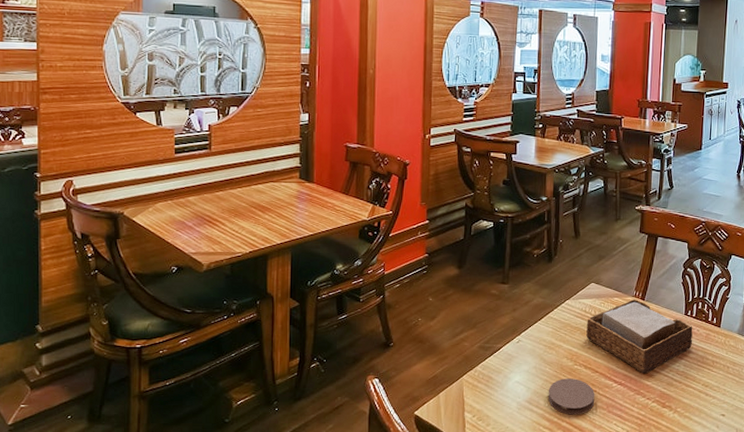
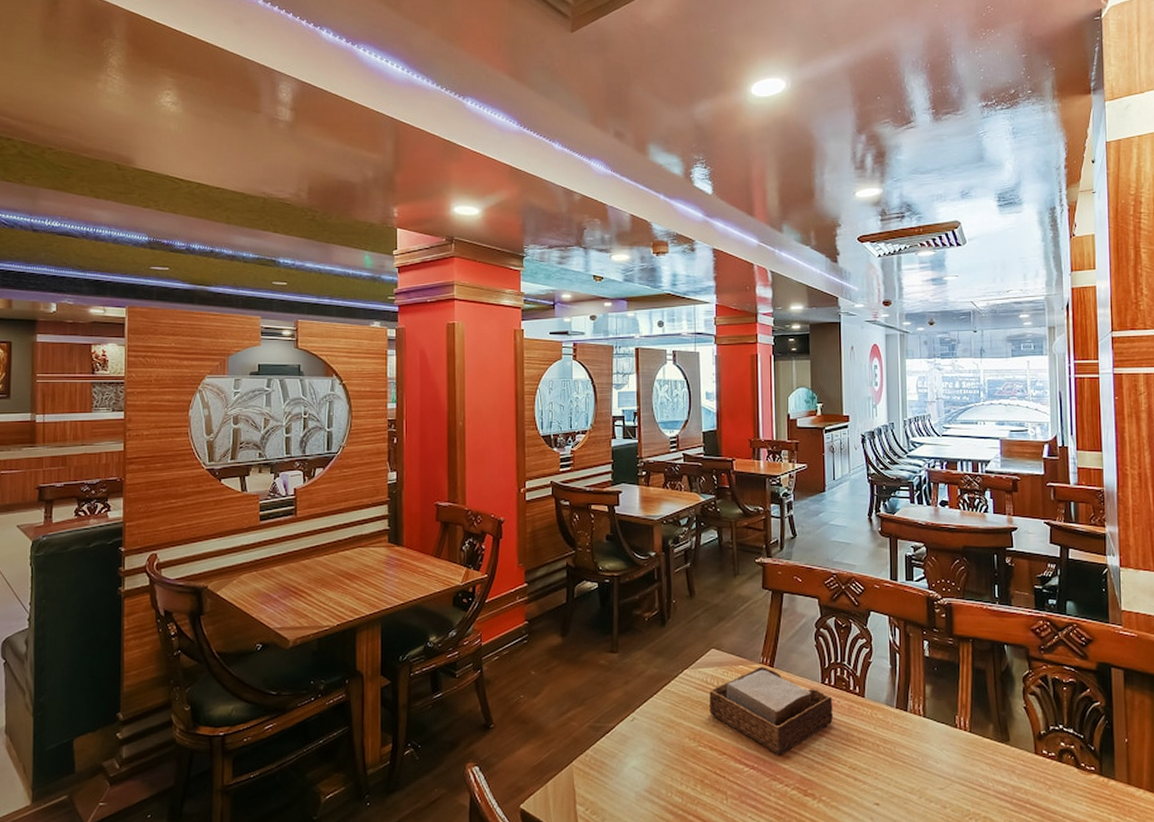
coaster: present [548,378,595,415] -> none [670,762,725,807]

